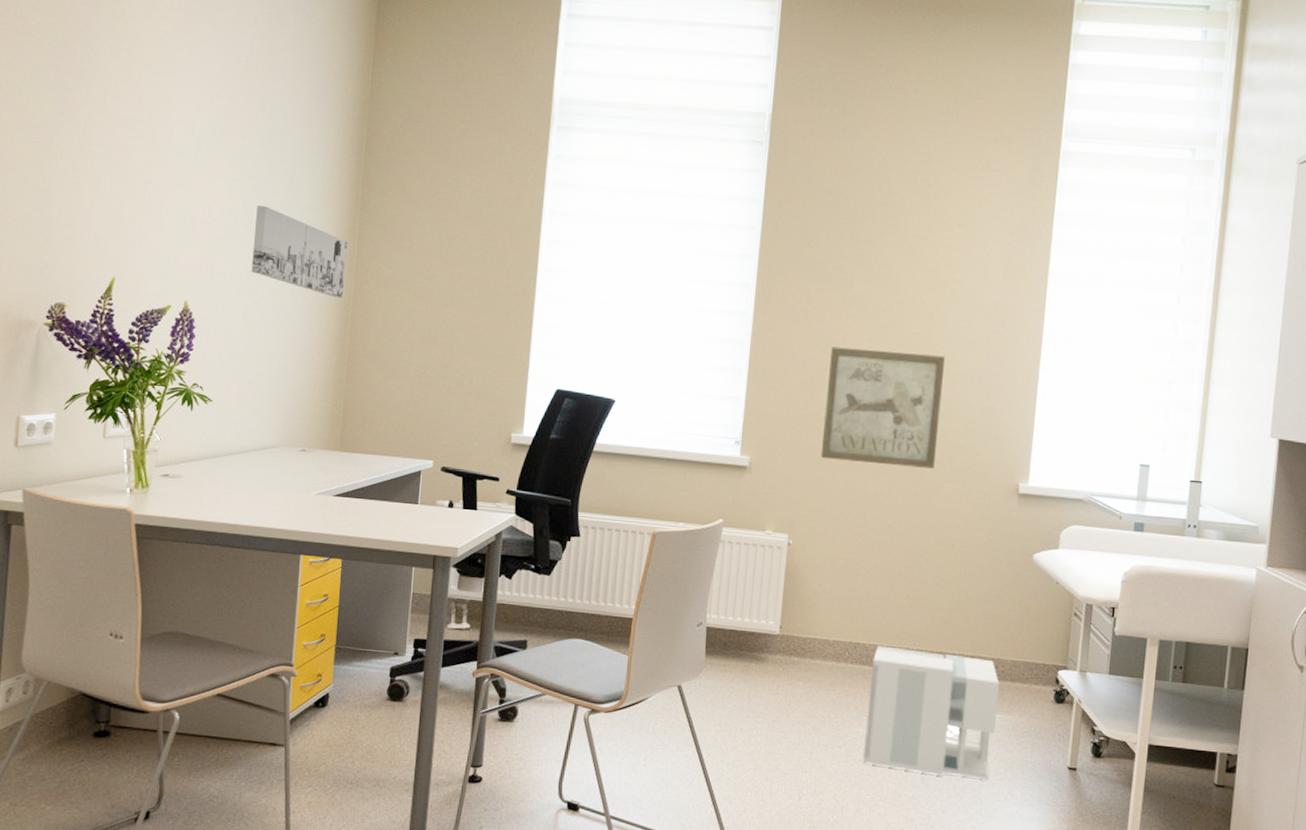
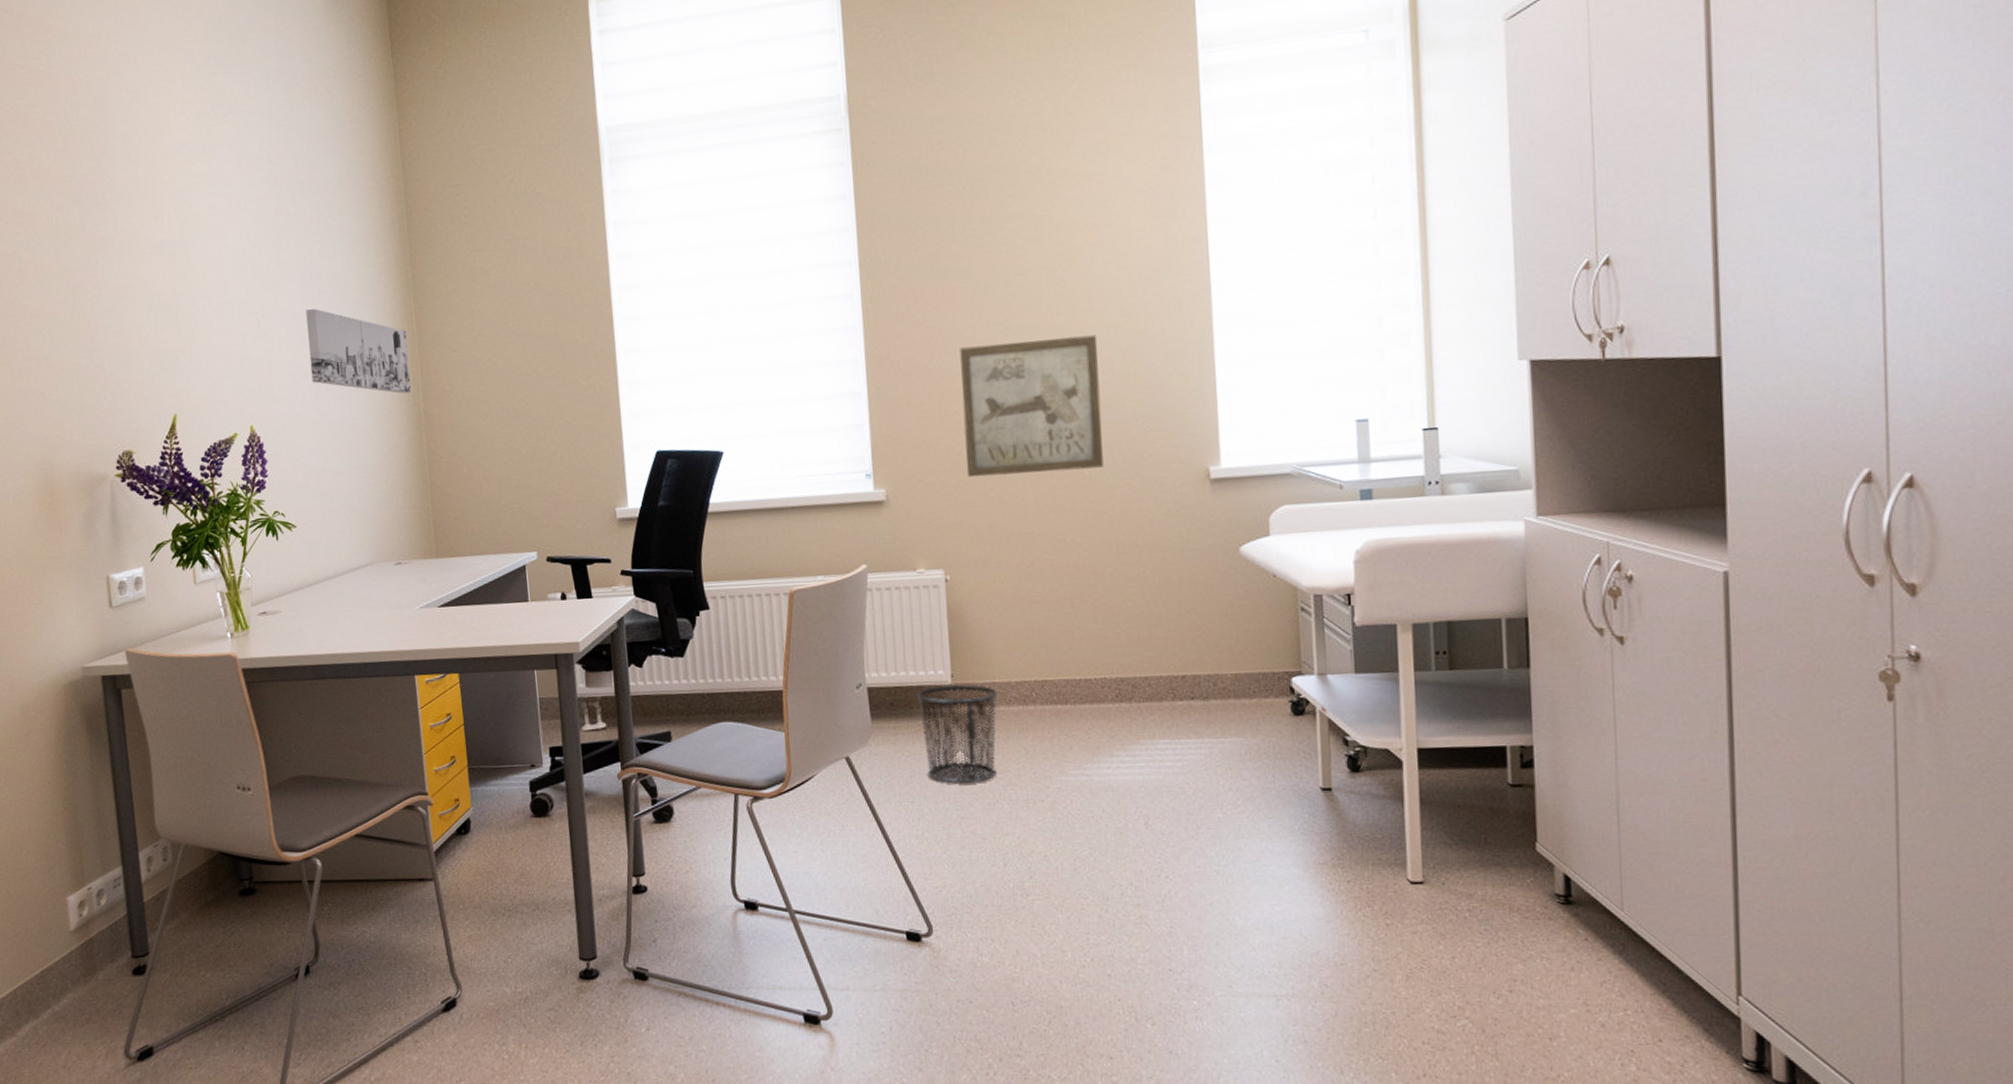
waste bin: none [746,634,817,724] -> present [916,684,998,784]
architectural model: present [863,645,1000,779] -> none [1065,677,1225,819]

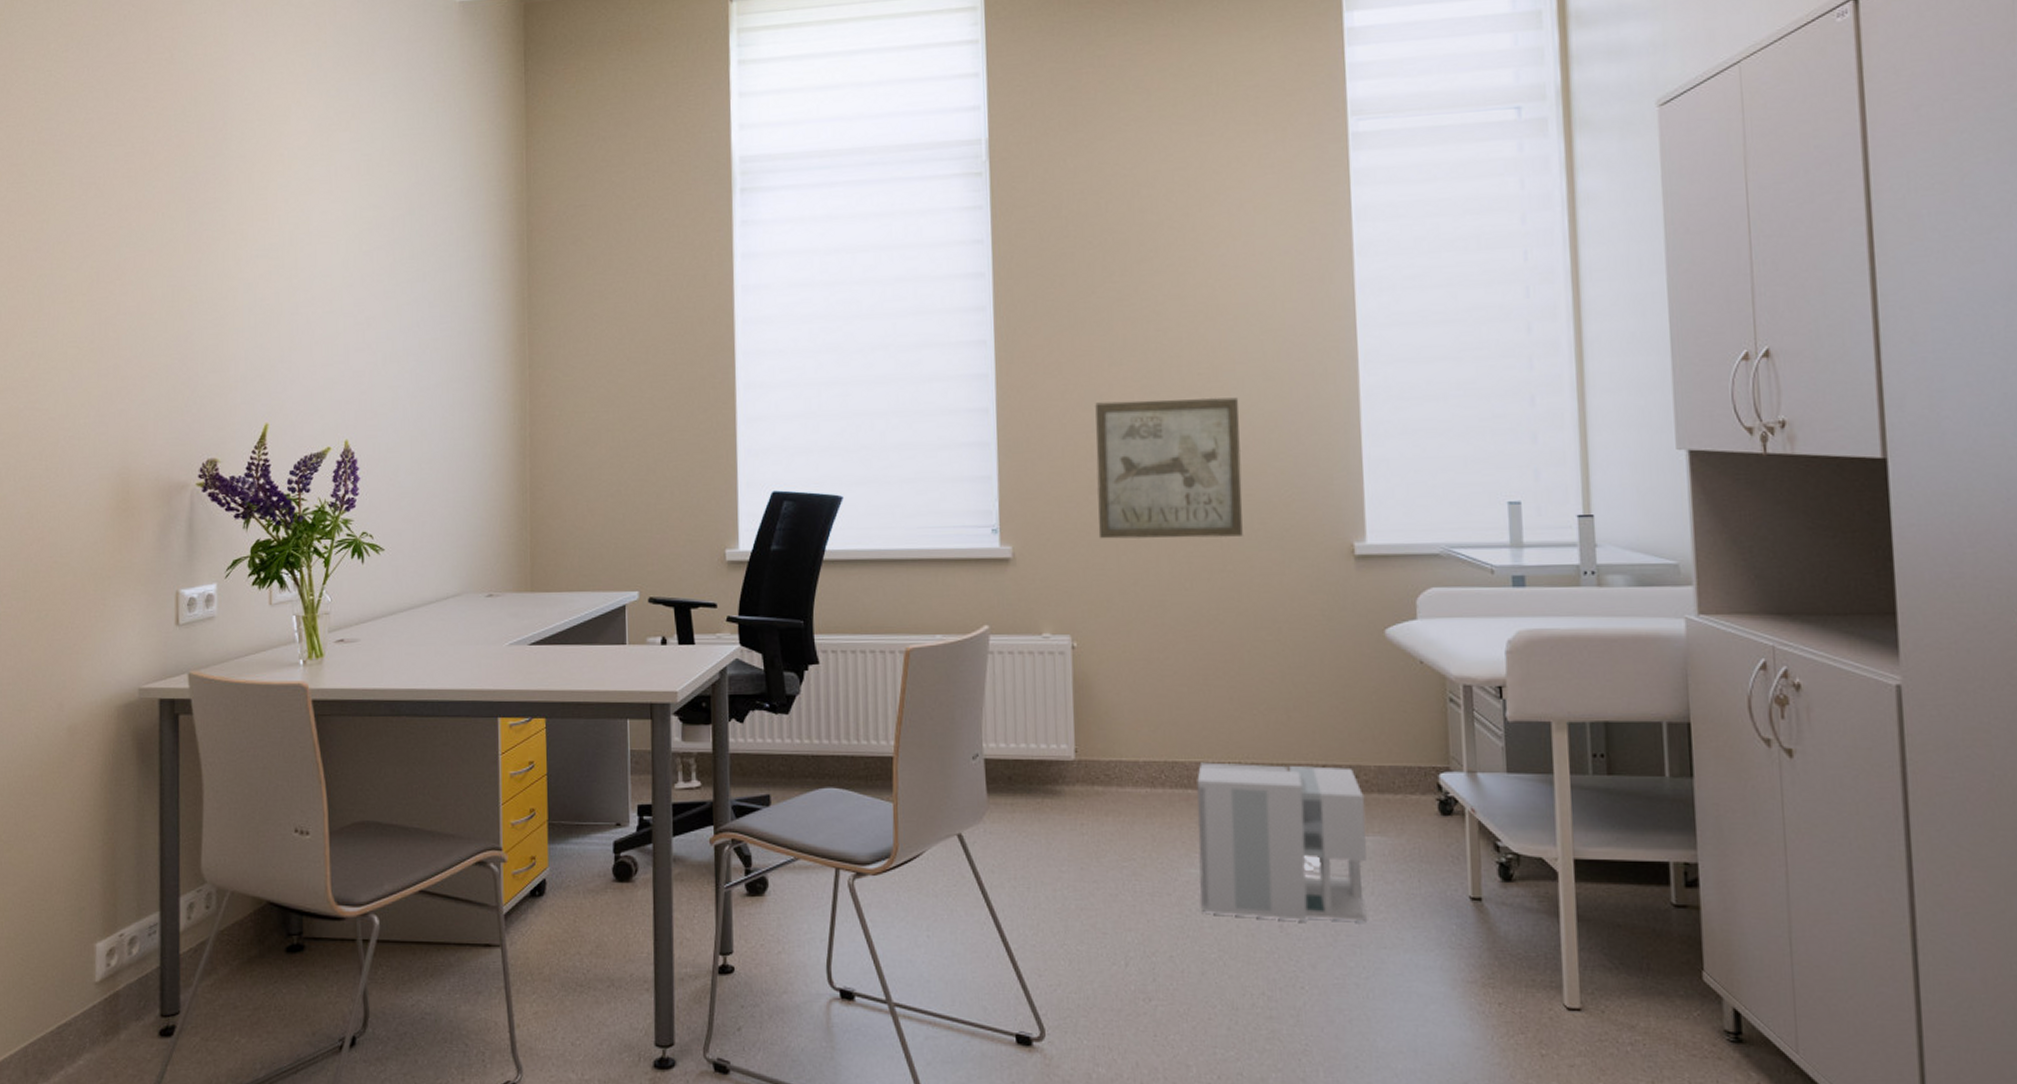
wall art: present [306,309,412,394] -> none [413,323,519,417]
waste bin: present [916,684,998,784] -> none [1037,762,1124,870]
architectural model: none [1065,677,1225,819] -> present [1196,762,1367,922]

